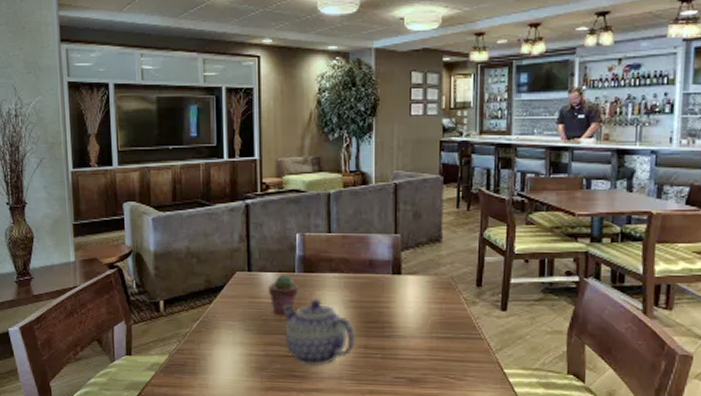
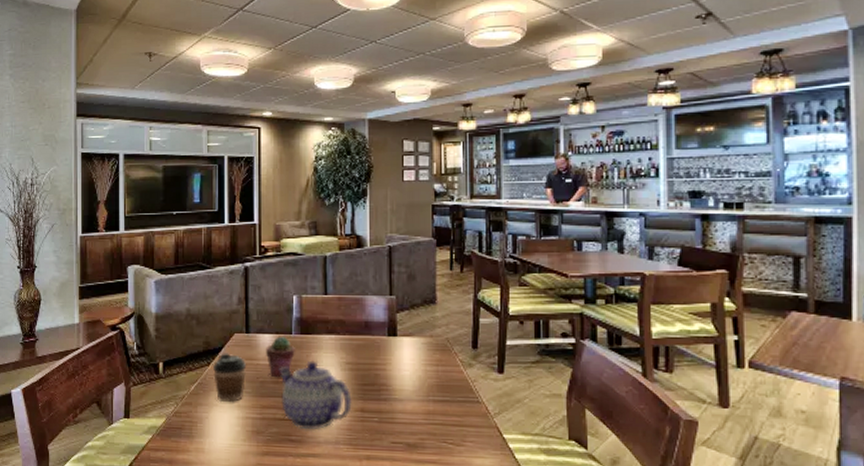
coffee cup: none [215,291,250,341] -> present [213,353,247,403]

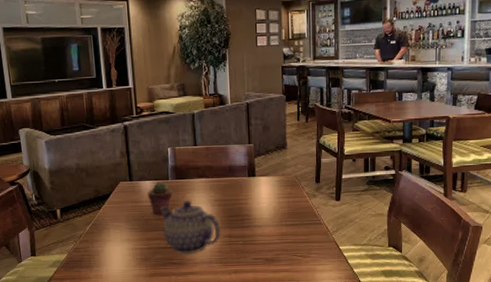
coffee cup: present [213,353,247,403] -> none [104,198,133,238]

